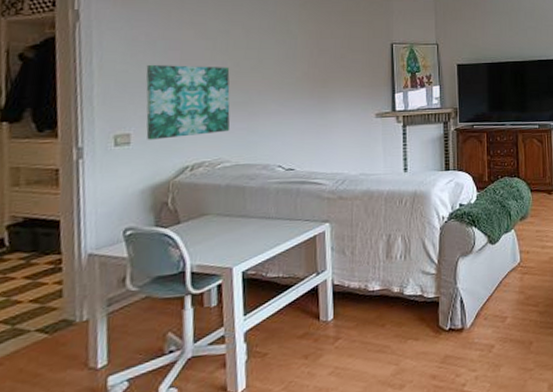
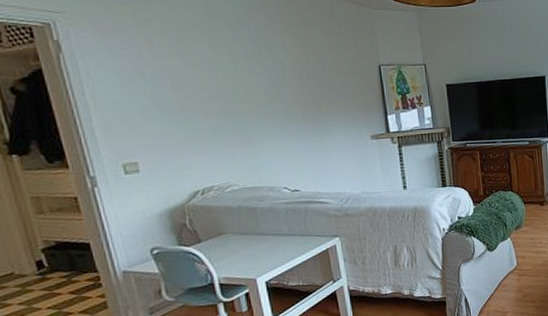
wall art: present [146,64,230,140] -> none [139,94,233,168]

